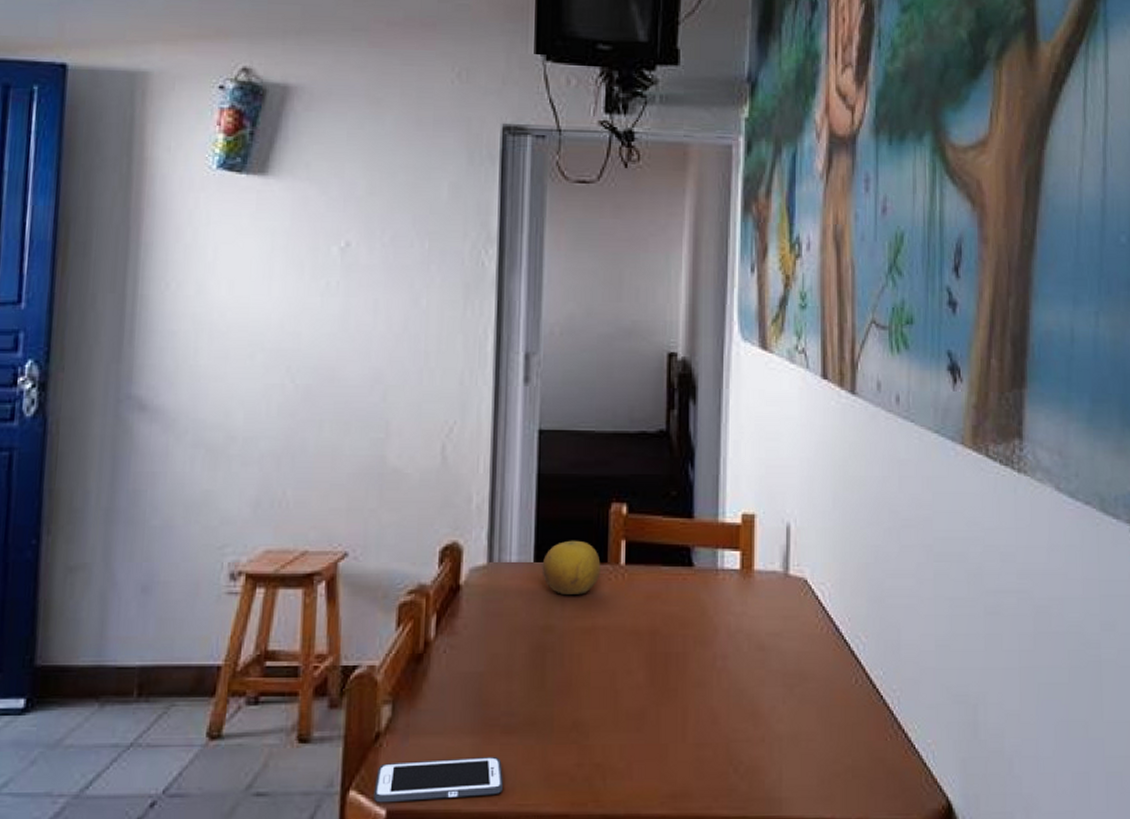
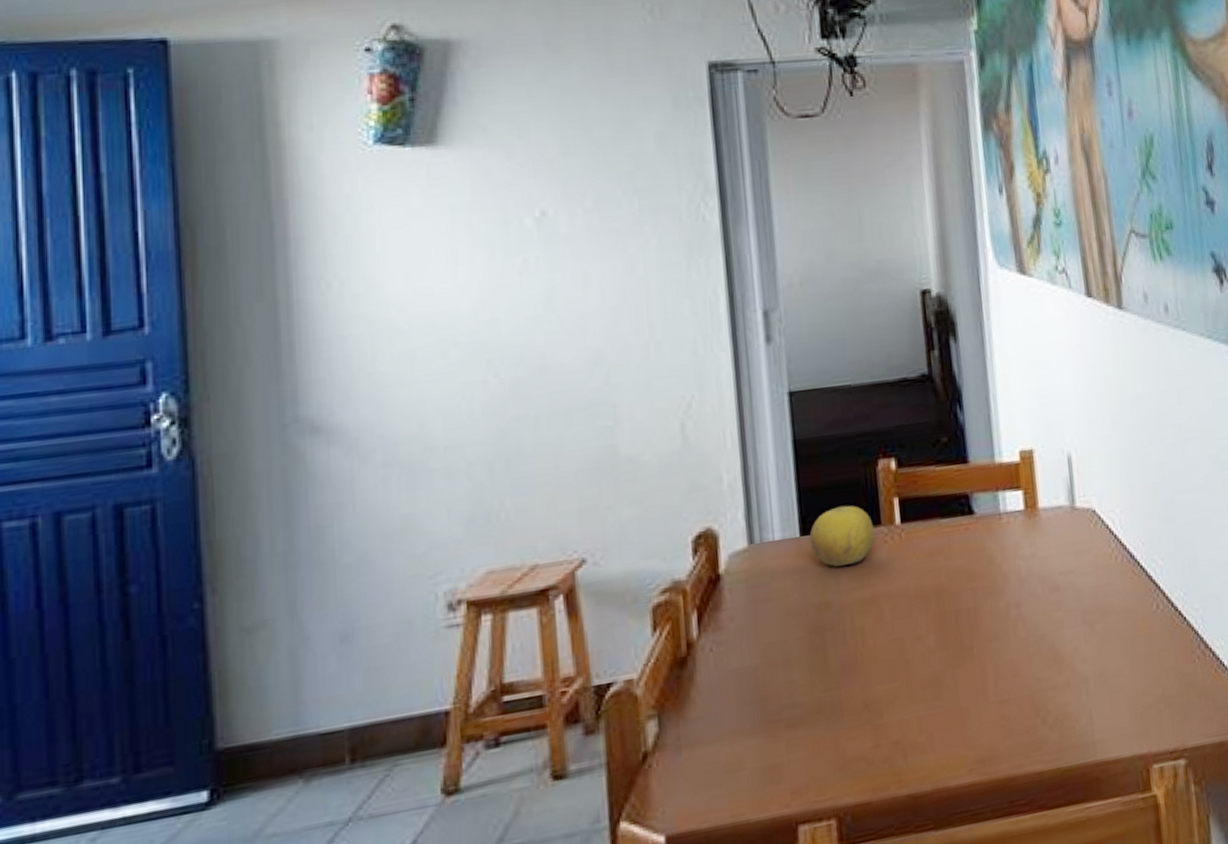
cell phone: present [374,757,503,803] -> none [648,754,795,831]

